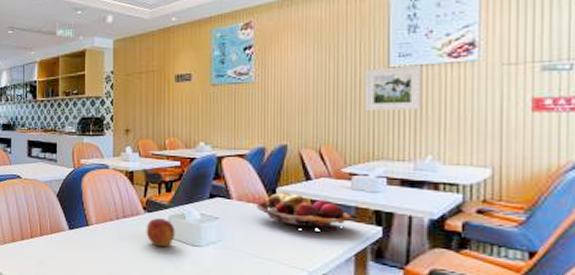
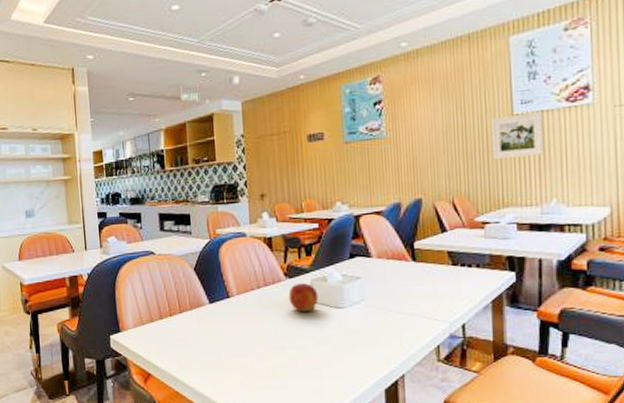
fruit basket: present [255,191,351,232] -> none [395,245,486,282]

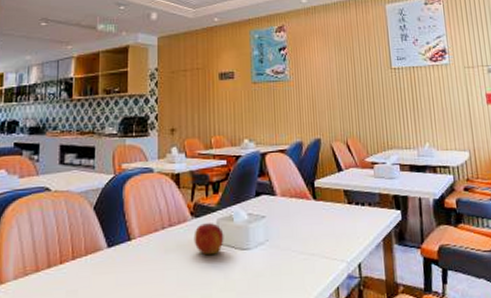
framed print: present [490,110,545,159] -> none [374,66,418,105]

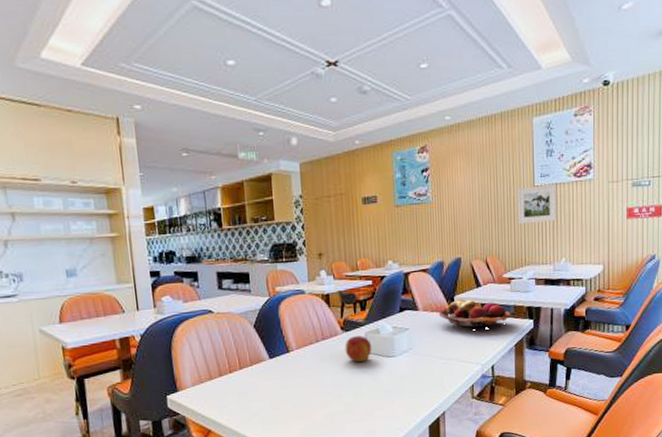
fruit basket: none [297,184,377,221] -> present [438,299,511,330]
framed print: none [374,66,418,105] -> present [517,183,558,224]

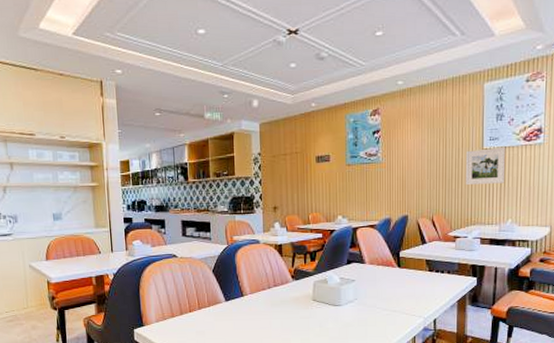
apple: present [344,336,372,363] -> none [294,284,320,309]
fruit basket: present [438,299,511,330] -> none [384,254,455,285]

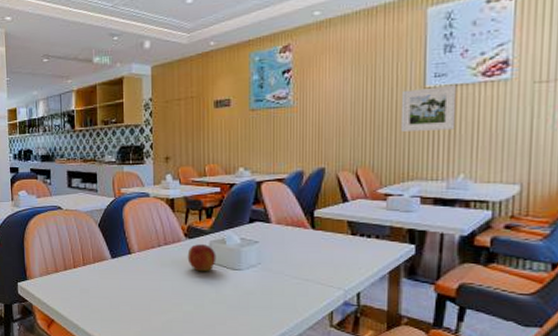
apple: none [294,284,320,309] -> present [187,244,216,272]

